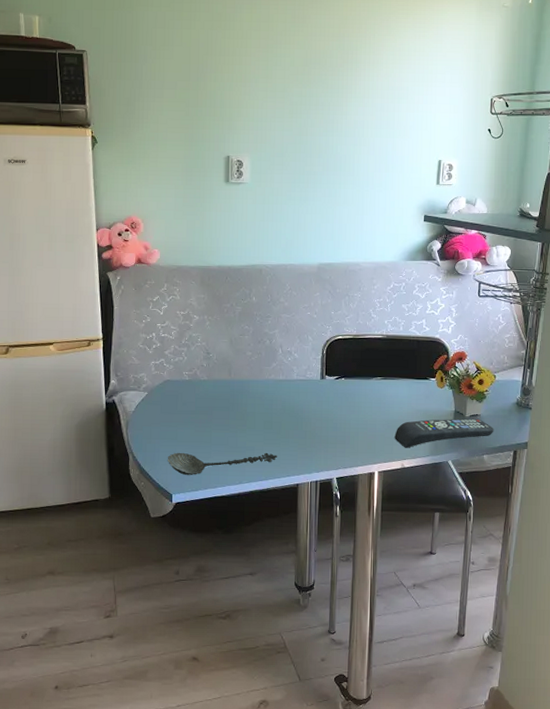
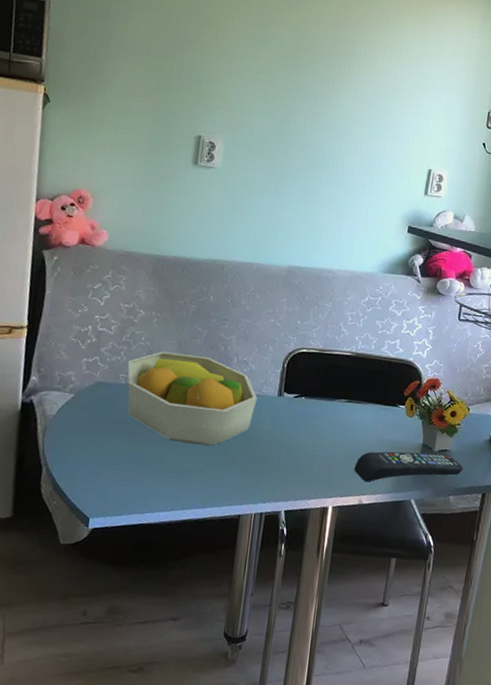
spoon: present [167,452,277,475] -> none [88,468,219,497]
fruit bowl: none [189,349,303,426] -> present [127,351,257,445]

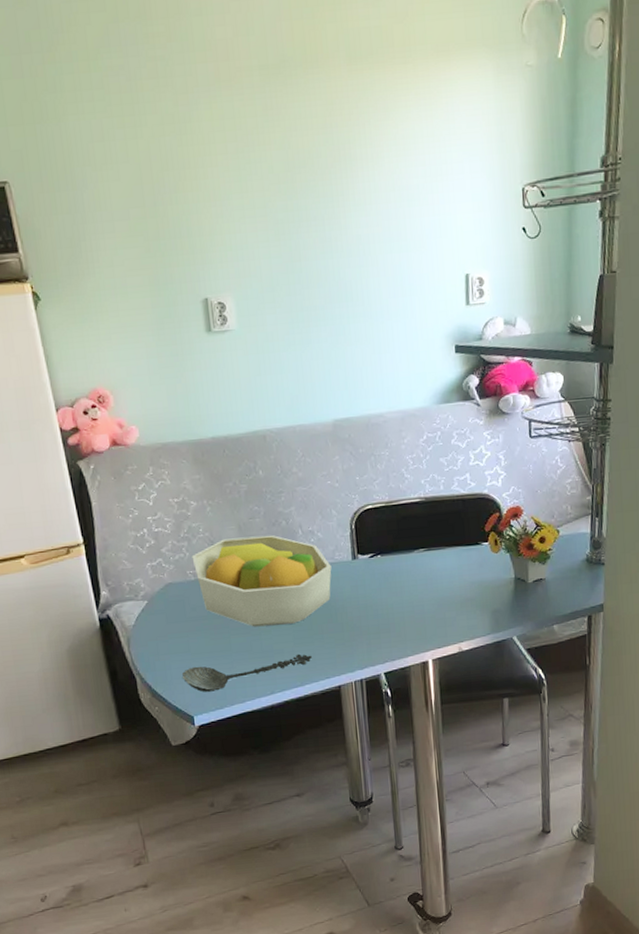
spoon: none [88,468,219,497] -> present [182,653,312,692]
remote control: present [354,451,464,482] -> none [447,583,563,629]

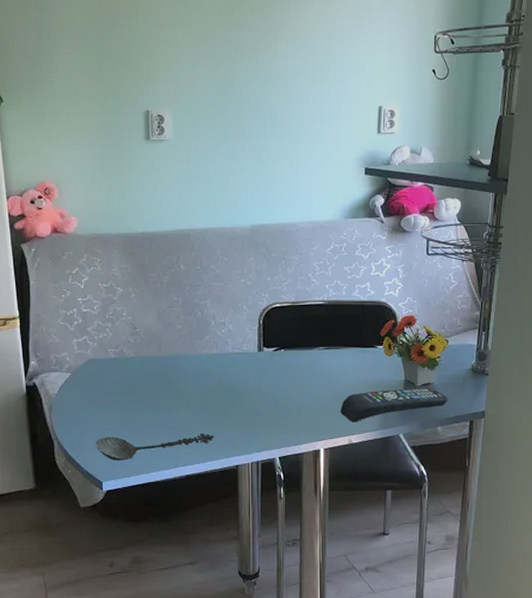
fruit bowl: present [191,535,332,627] -> none [114,323,239,405]
remote control: none [447,583,563,629] -> present [340,388,448,423]

